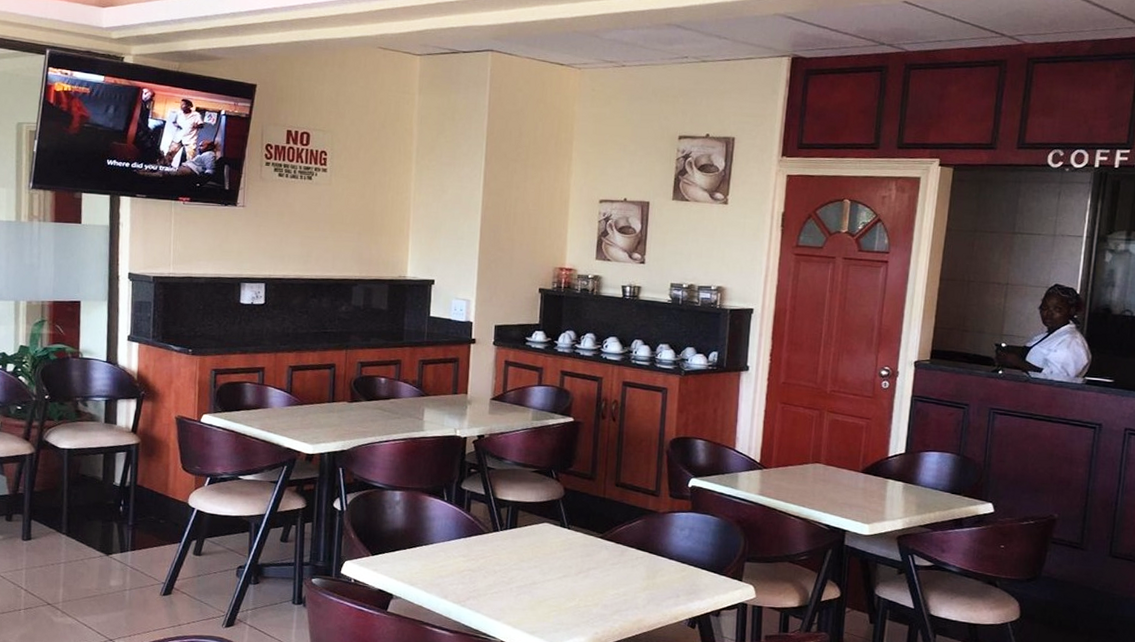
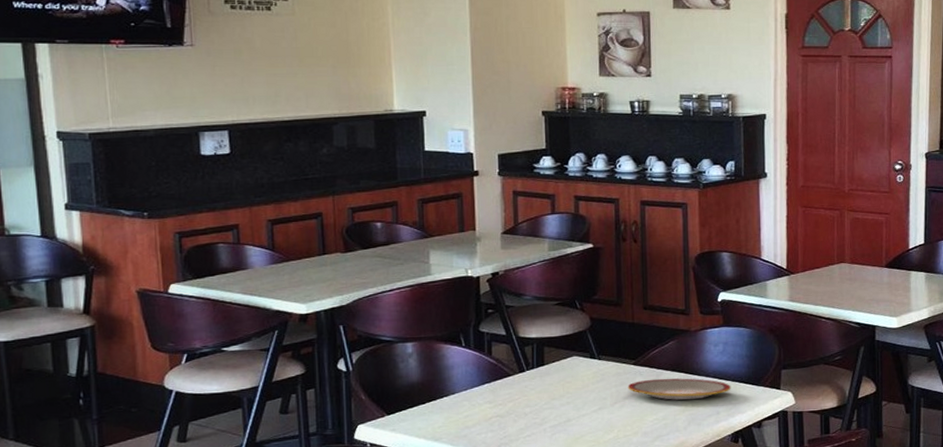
plate: none [593,554,693,580] -> present [627,378,731,401]

